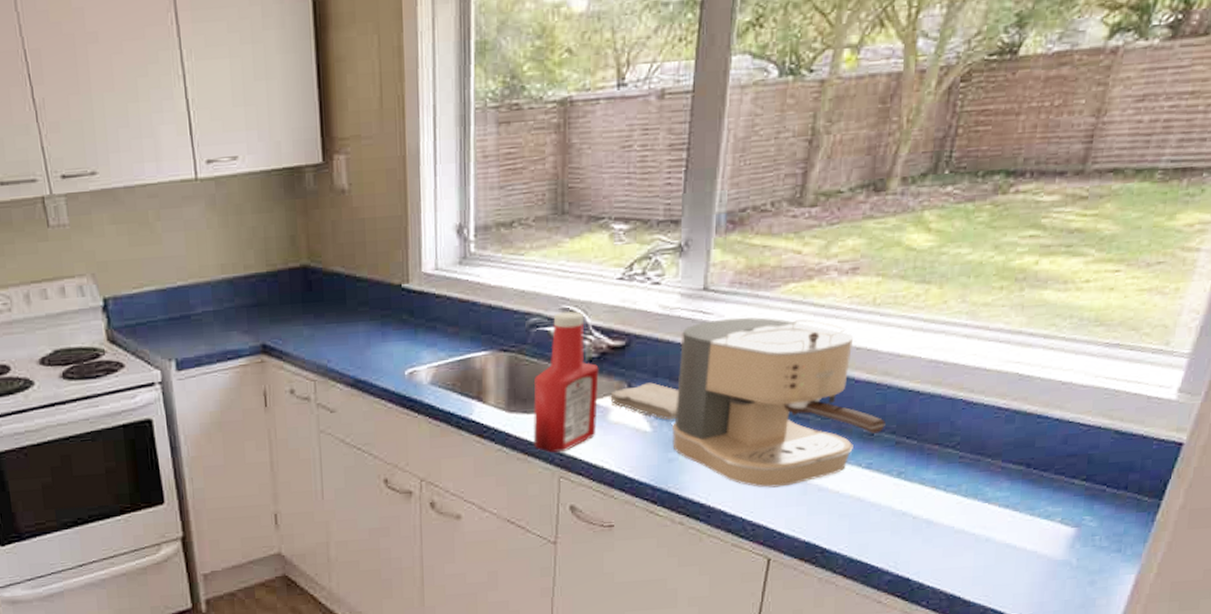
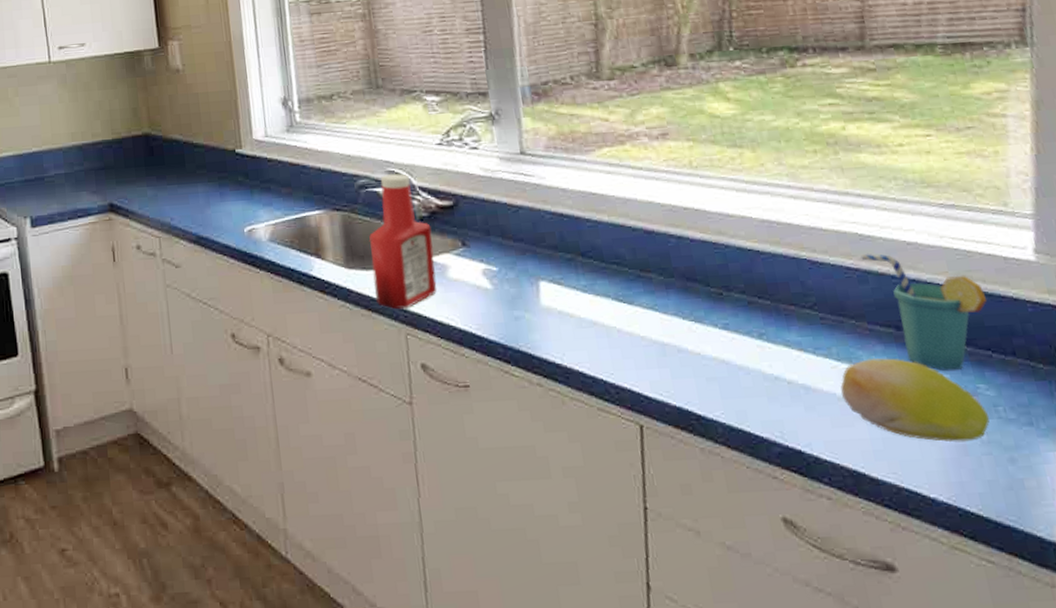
washcloth: present [609,382,678,421] -> none [444,240,516,278]
coffee maker: present [671,317,886,488] -> none [507,179,733,348]
fruit: none [958,493,1085,568] -> present [840,357,990,443]
cup: none [1014,394,1119,504] -> present [860,254,987,371]

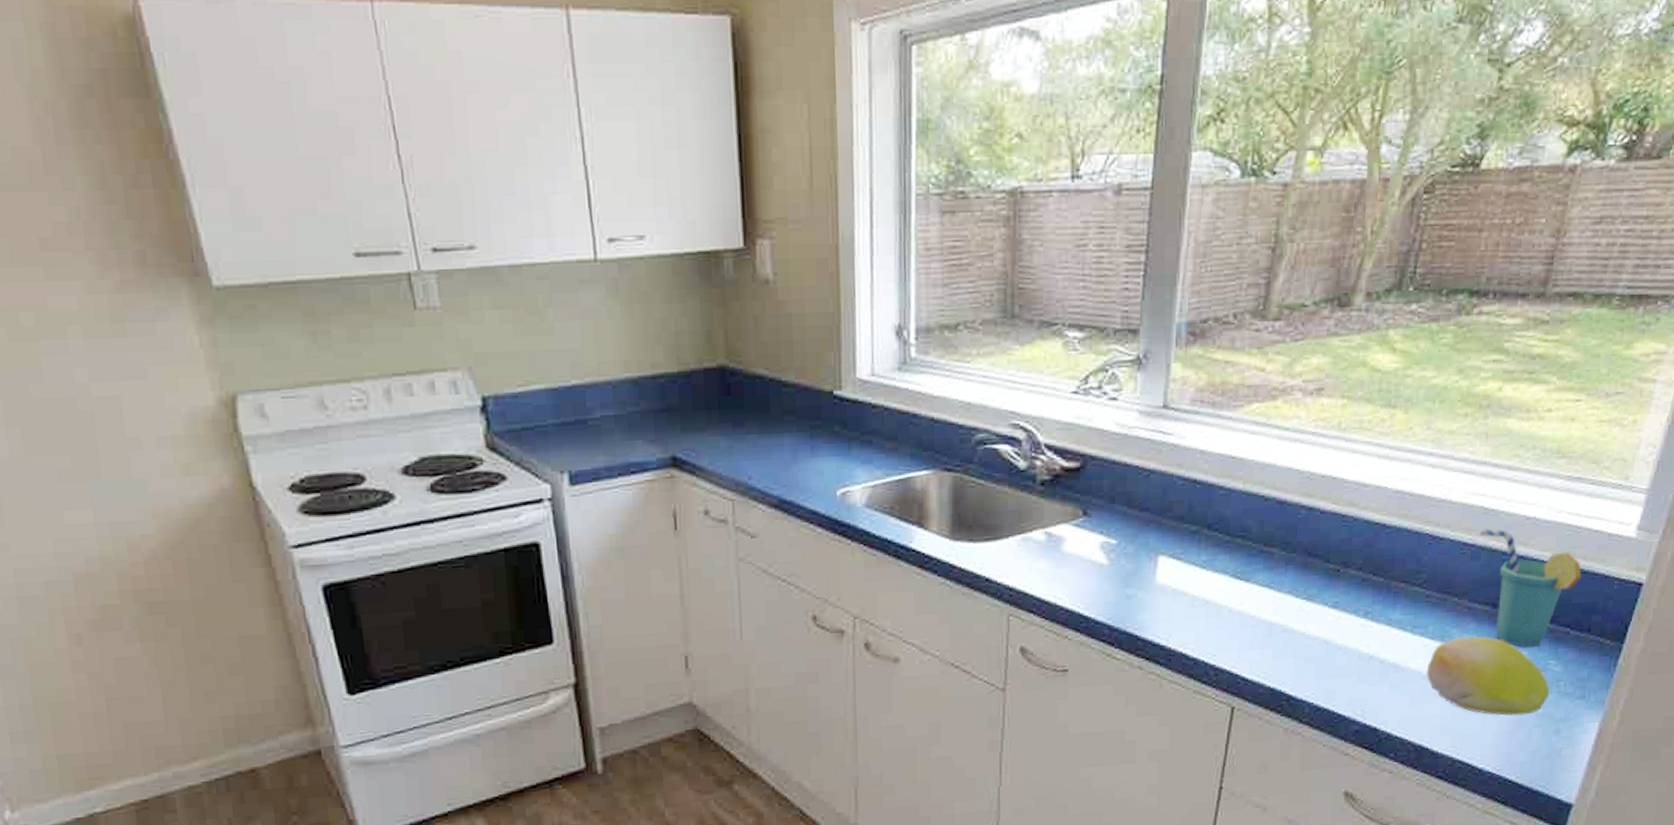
ketchup bottle: present [369,173,437,310] -> none [979,426,1052,588]

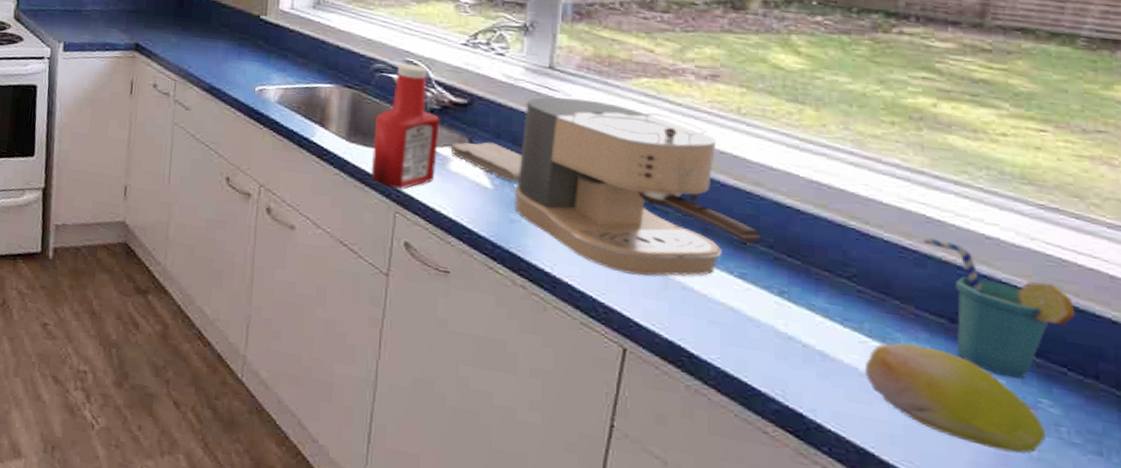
ketchup bottle: none [979,426,1052,588] -> present [371,63,440,190]
washcloth: none [1062,509,1137,552] -> present [449,142,522,182]
coffee maker: none [1129,439,1352,628] -> present [513,97,760,276]

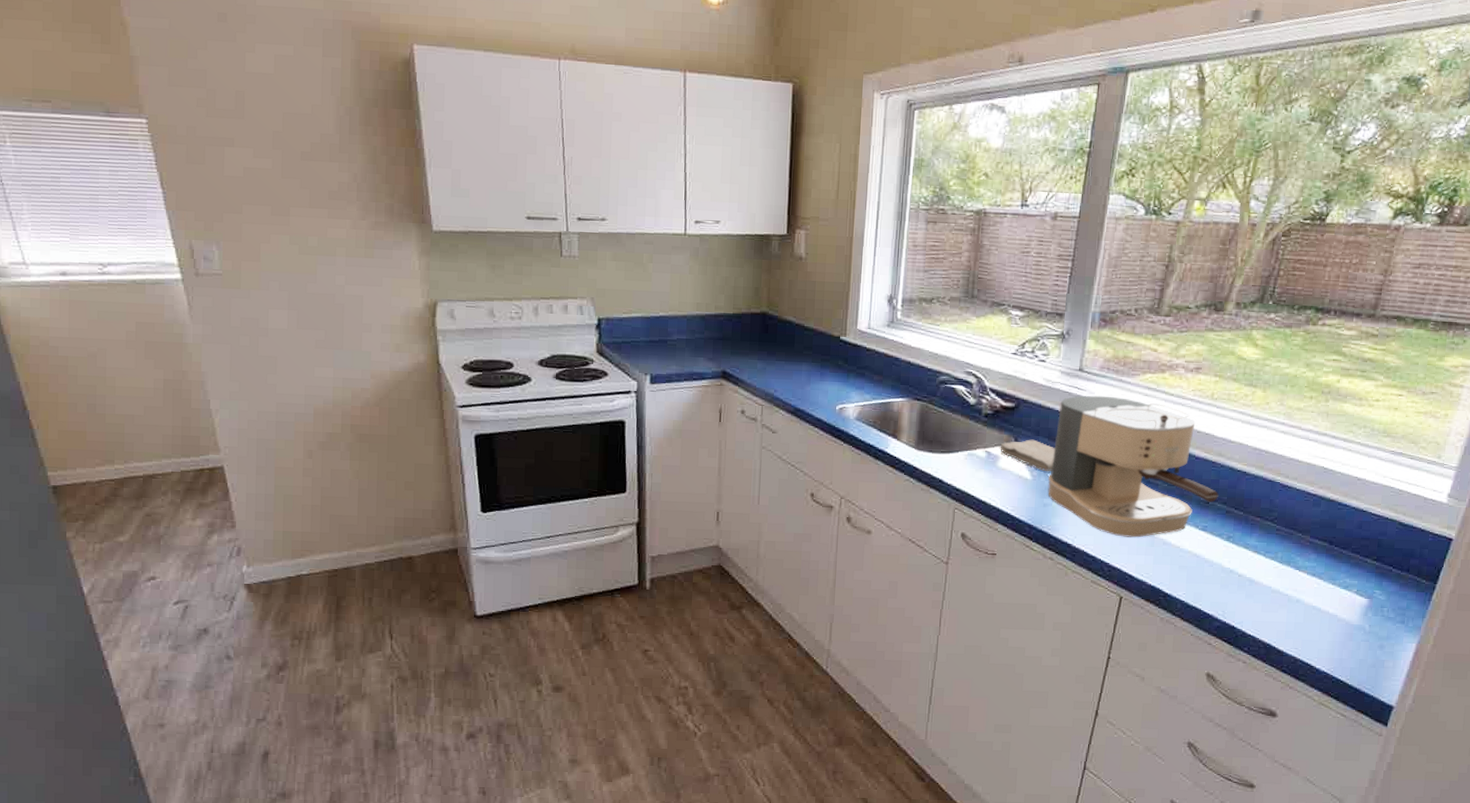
ketchup bottle: present [371,63,440,190] -> none [936,374,993,488]
fruit: present [864,343,1047,454] -> none [1275,563,1376,631]
cup: present [923,238,1076,379] -> none [1320,484,1402,578]

